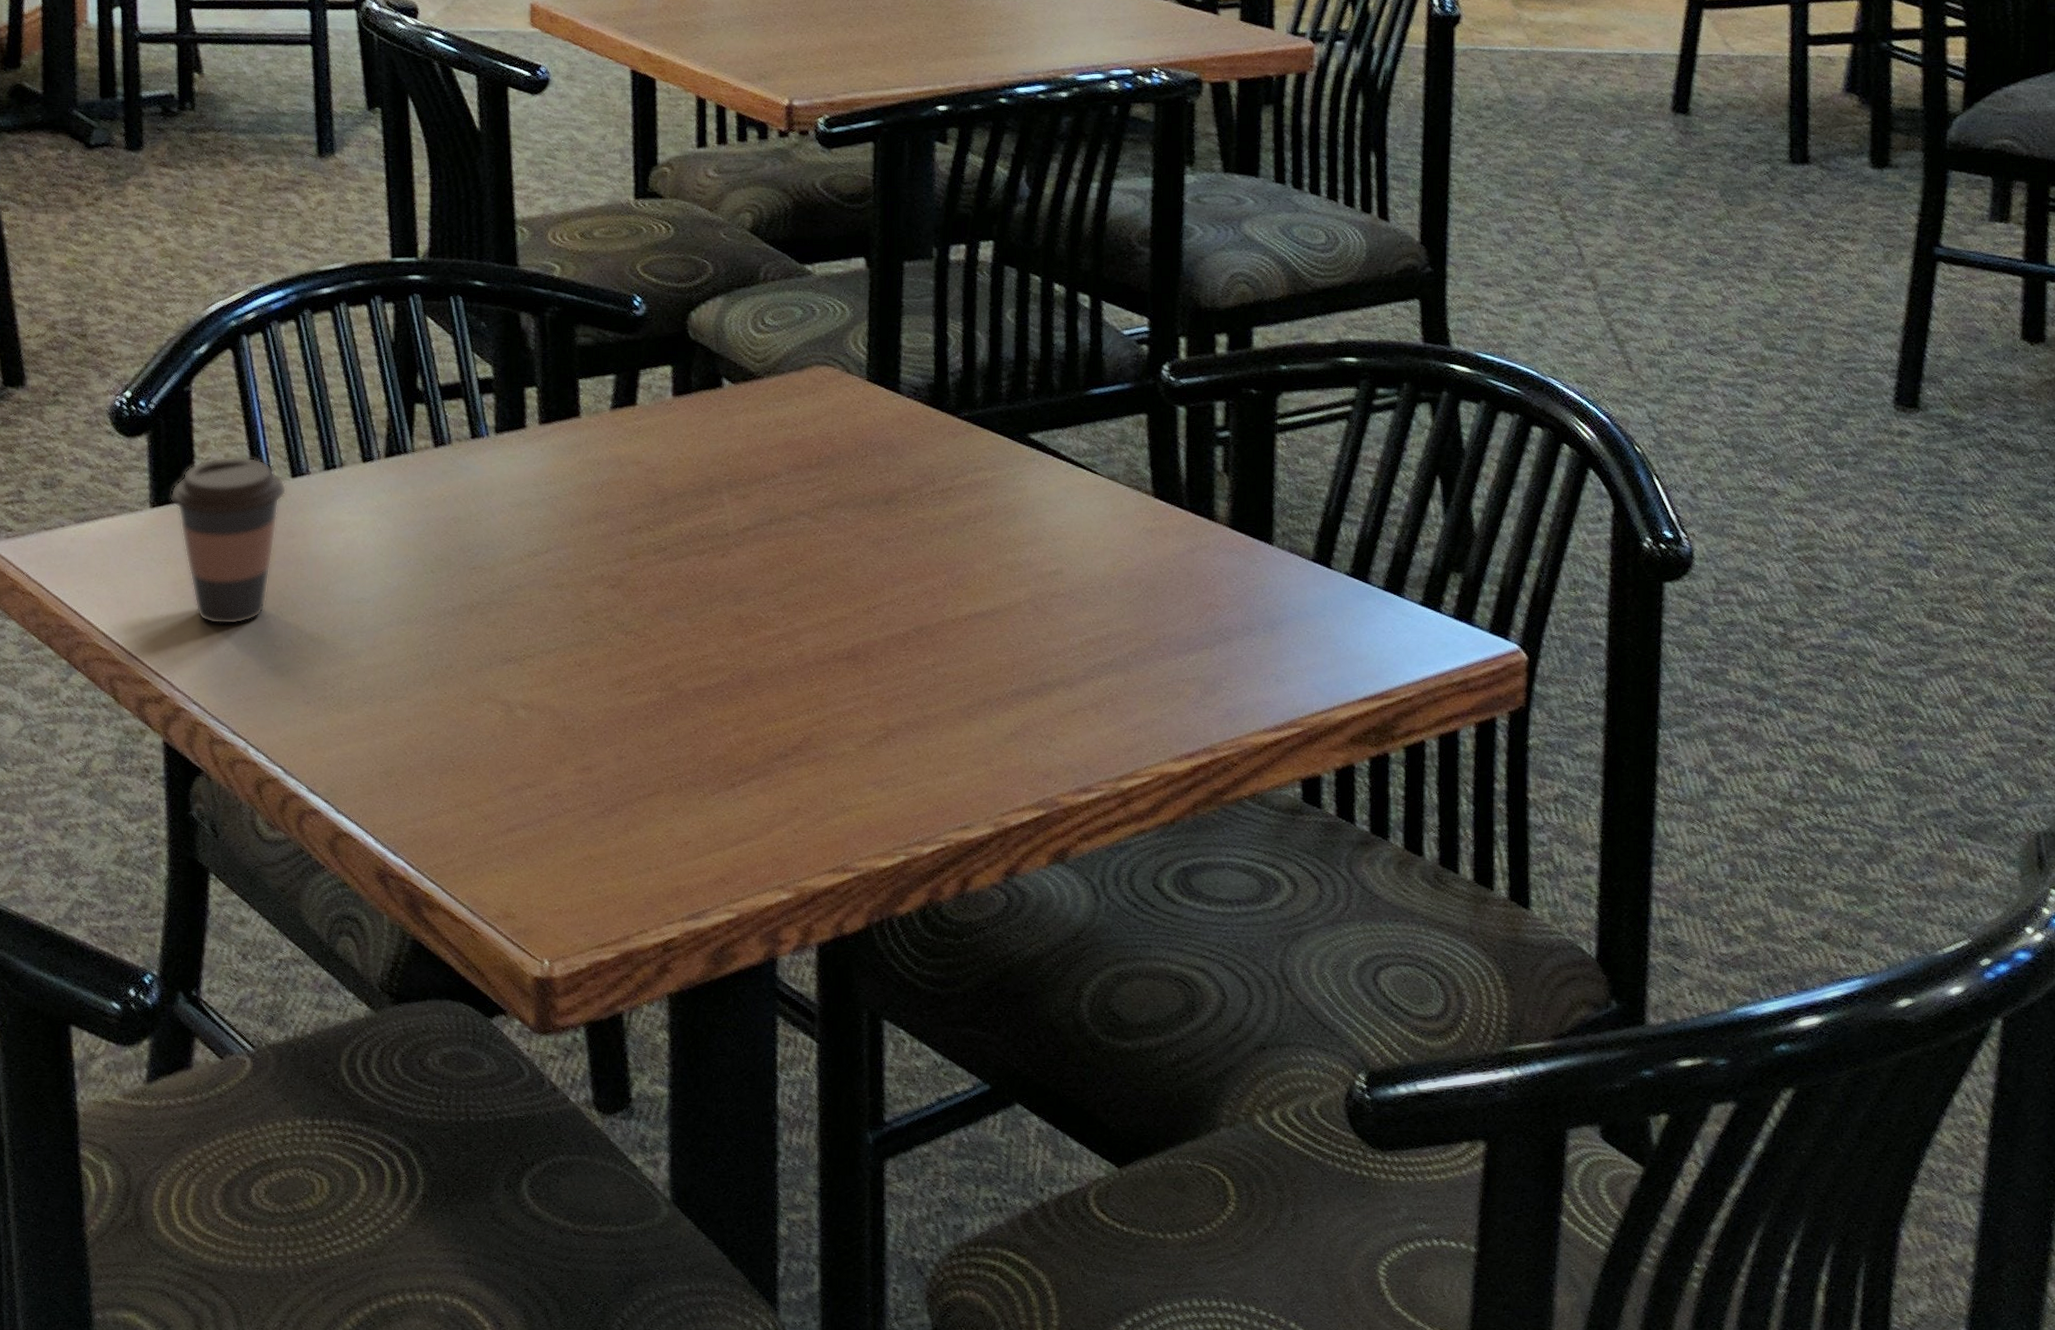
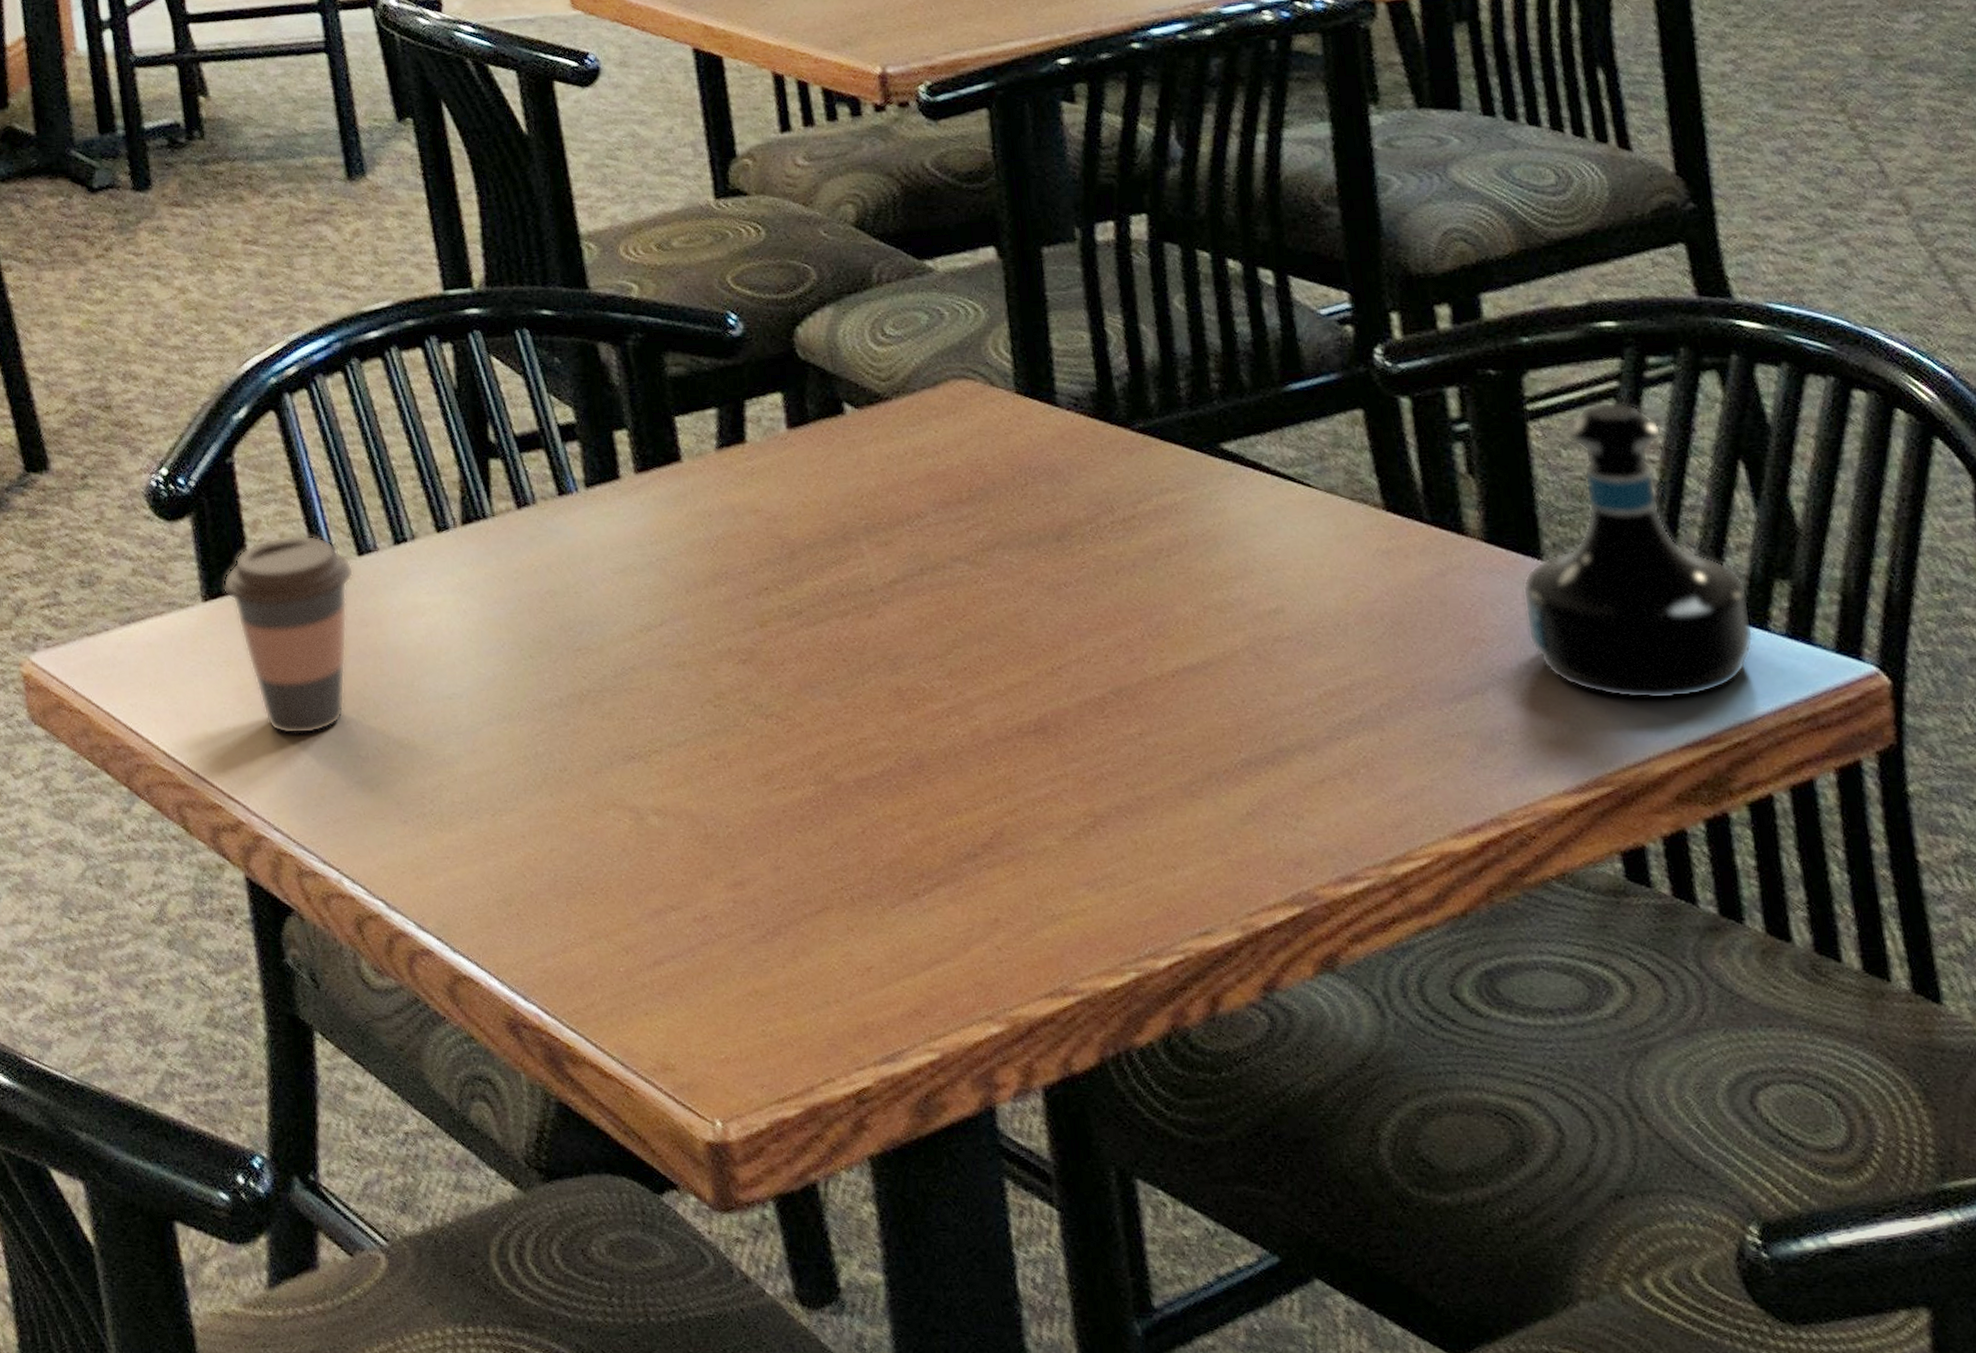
tequila bottle: none [1253,422,1429,662] -> present [1522,401,1754,700]

